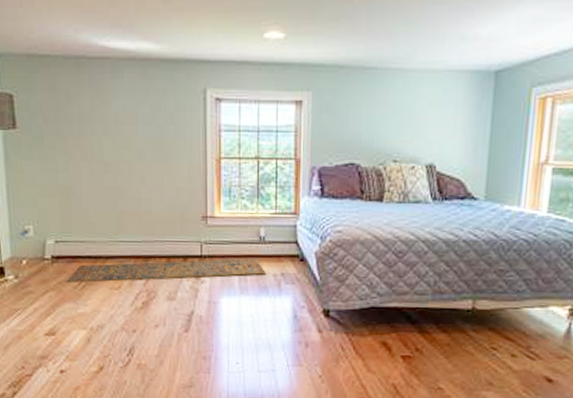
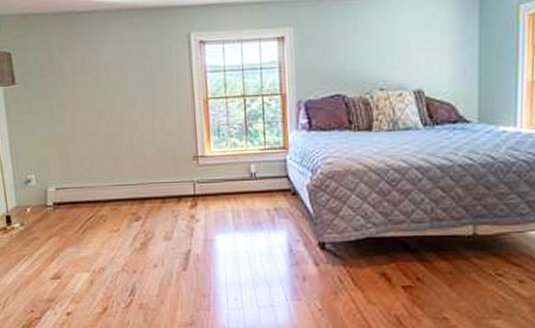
rug: present [66,258,266,283] -> none [68,195,259,228]

